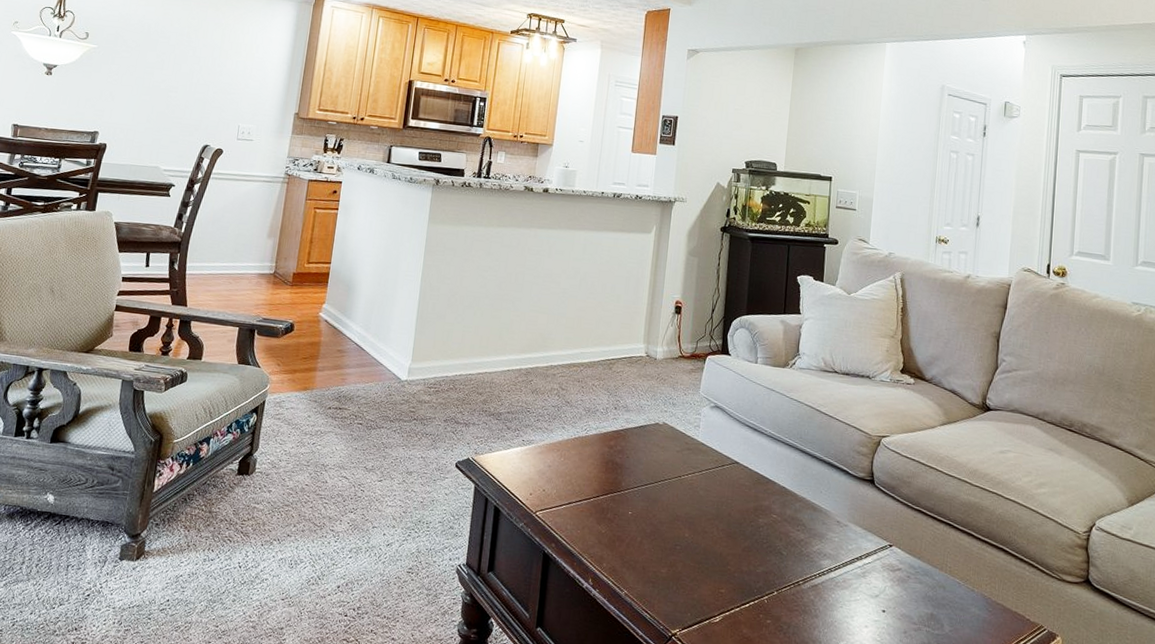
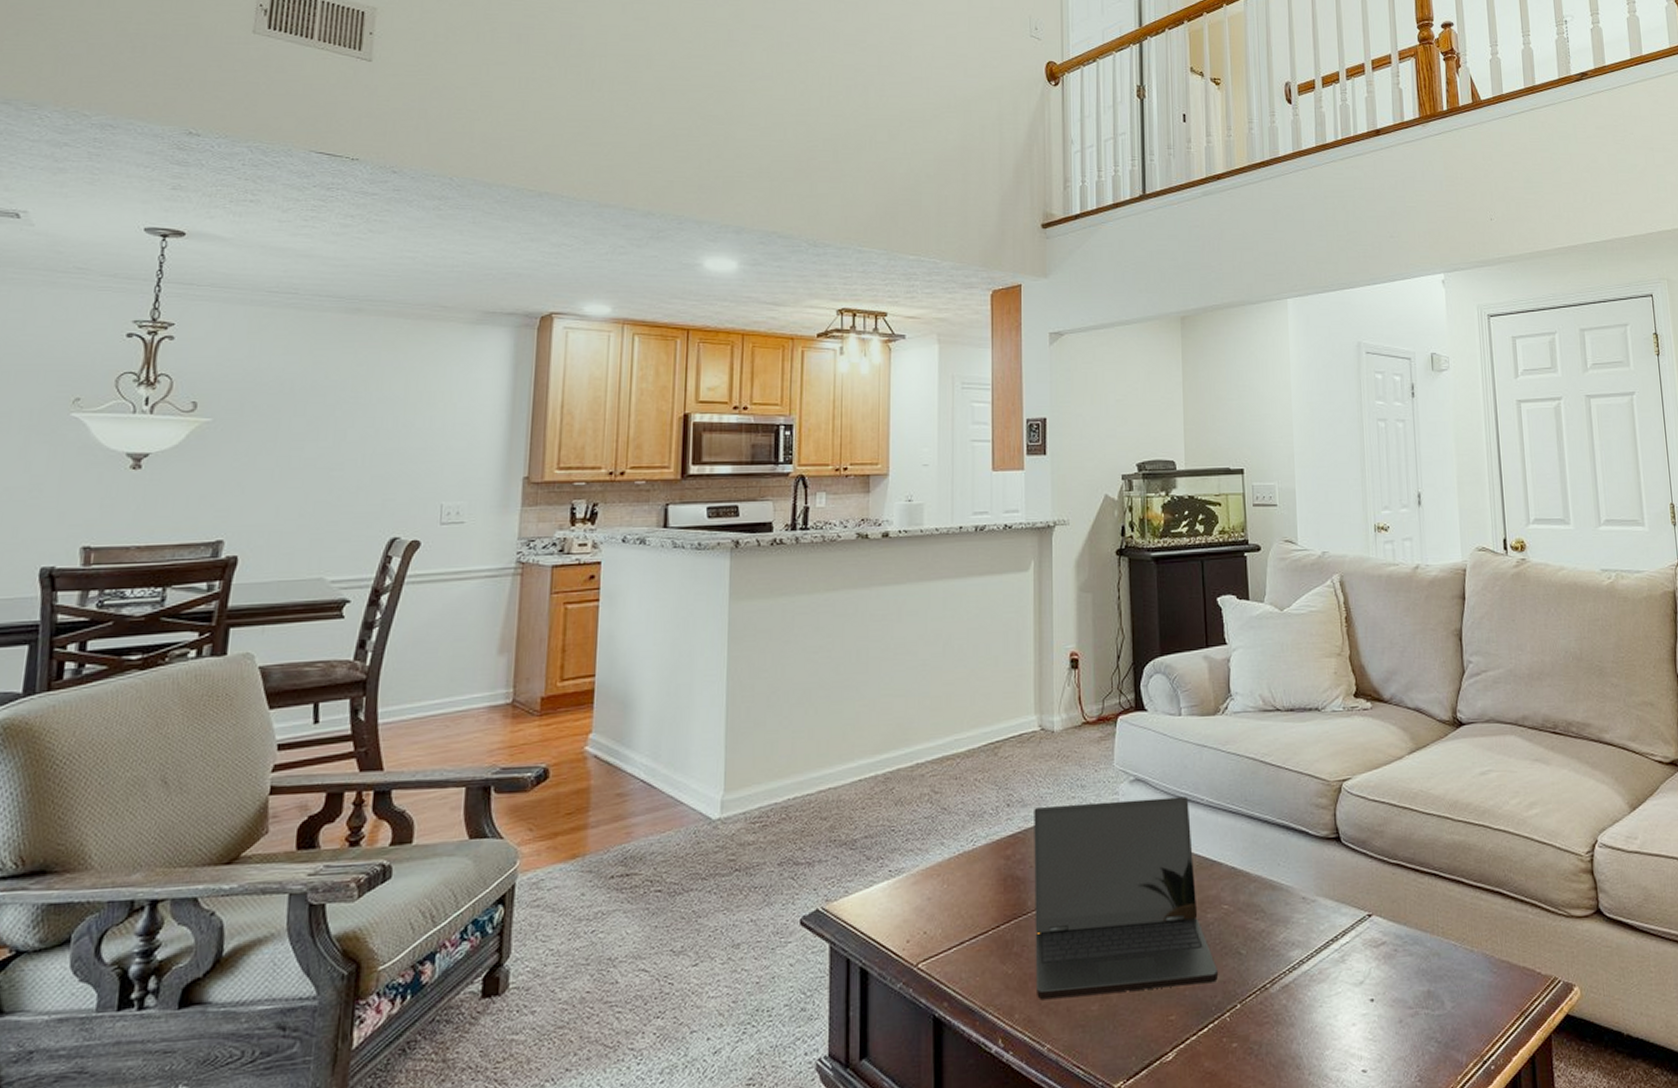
laptop: none [621,414,762,572] -> present [1034,796,1218,1000]

